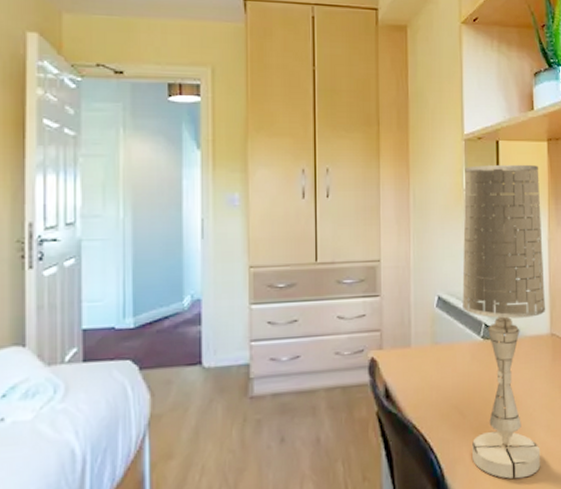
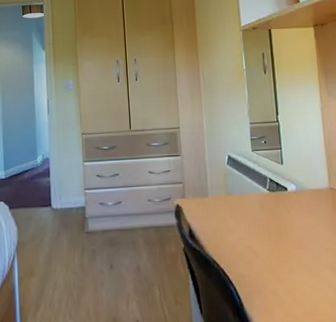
table lamp: present [462,164,546,479] -> none [243,47,330,313]

